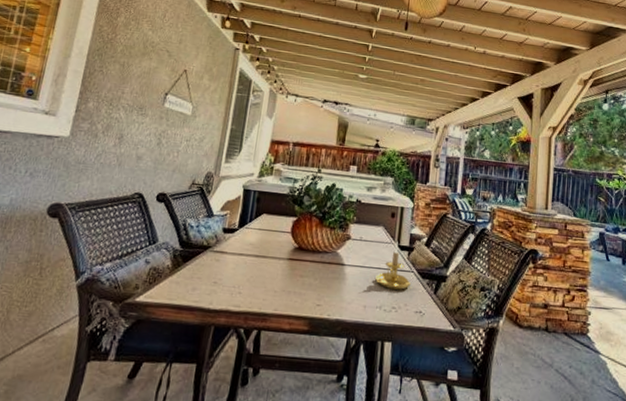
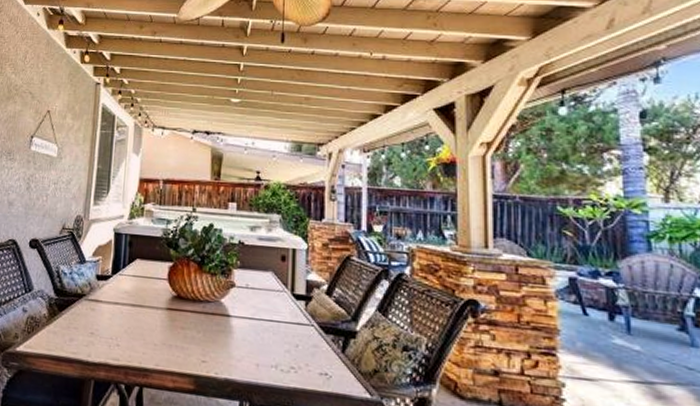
candle holder: present [375,241,412,291] -> none [268,289,312,348]

